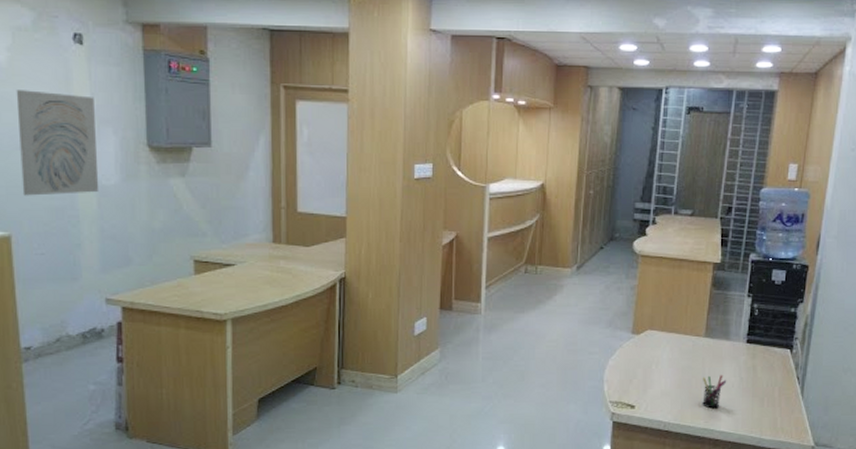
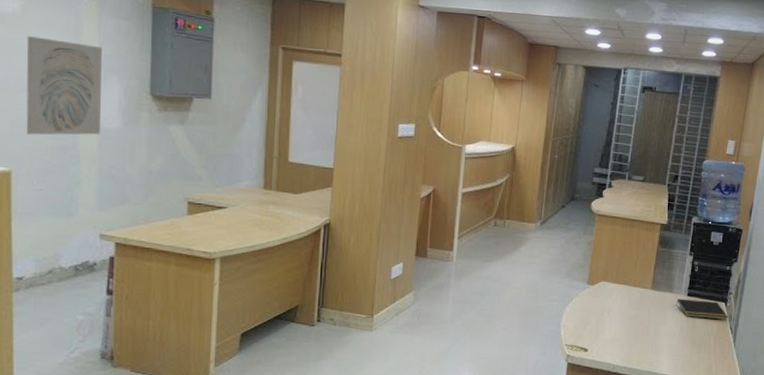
pen holder: present [702,375,727,409] -> none [647,324,670,354]
notepad: none [733,346,794,369] -> present [675,299,728,320]

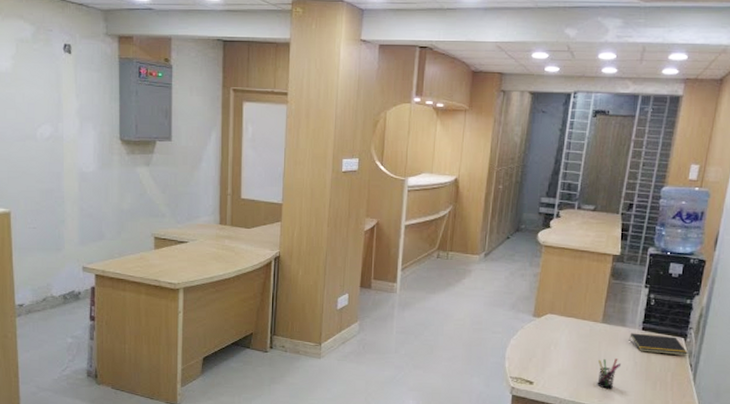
wall art: present [26,36,102,135] -> none [18,91,80,180]
pen holder: none [647,324,670,354] -> present [597,358,622,389]

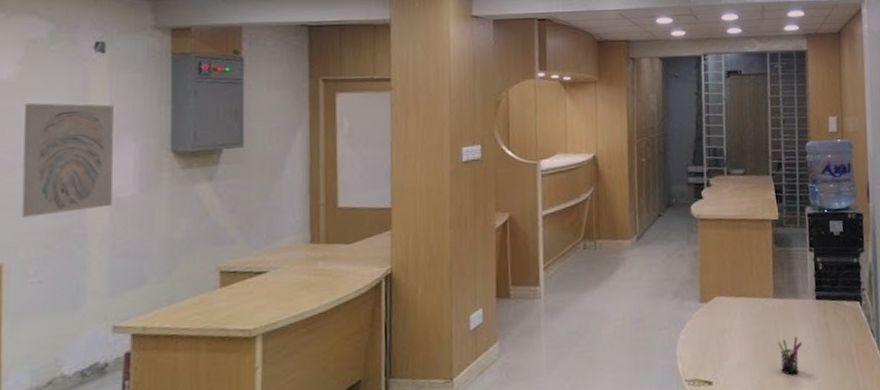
wall art: none [18,91,80,180] -> present [21,103,114,218]
notepad: present [628,333,688,356] -> none [804,301,866,325]

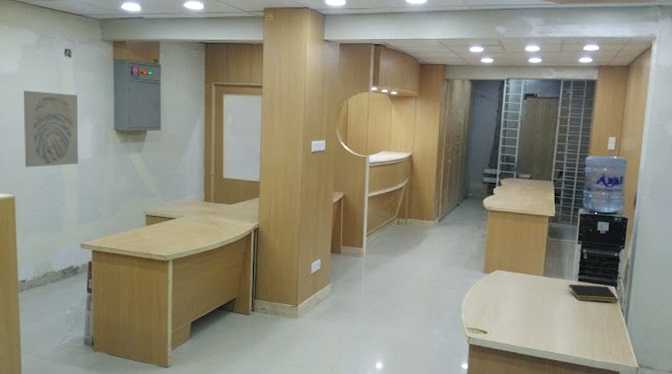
pen holder: present [778,337,803,376] -> none [543,307,563,335]
notepad: none [804,301,866,325] -> present [567,284,619,303]

